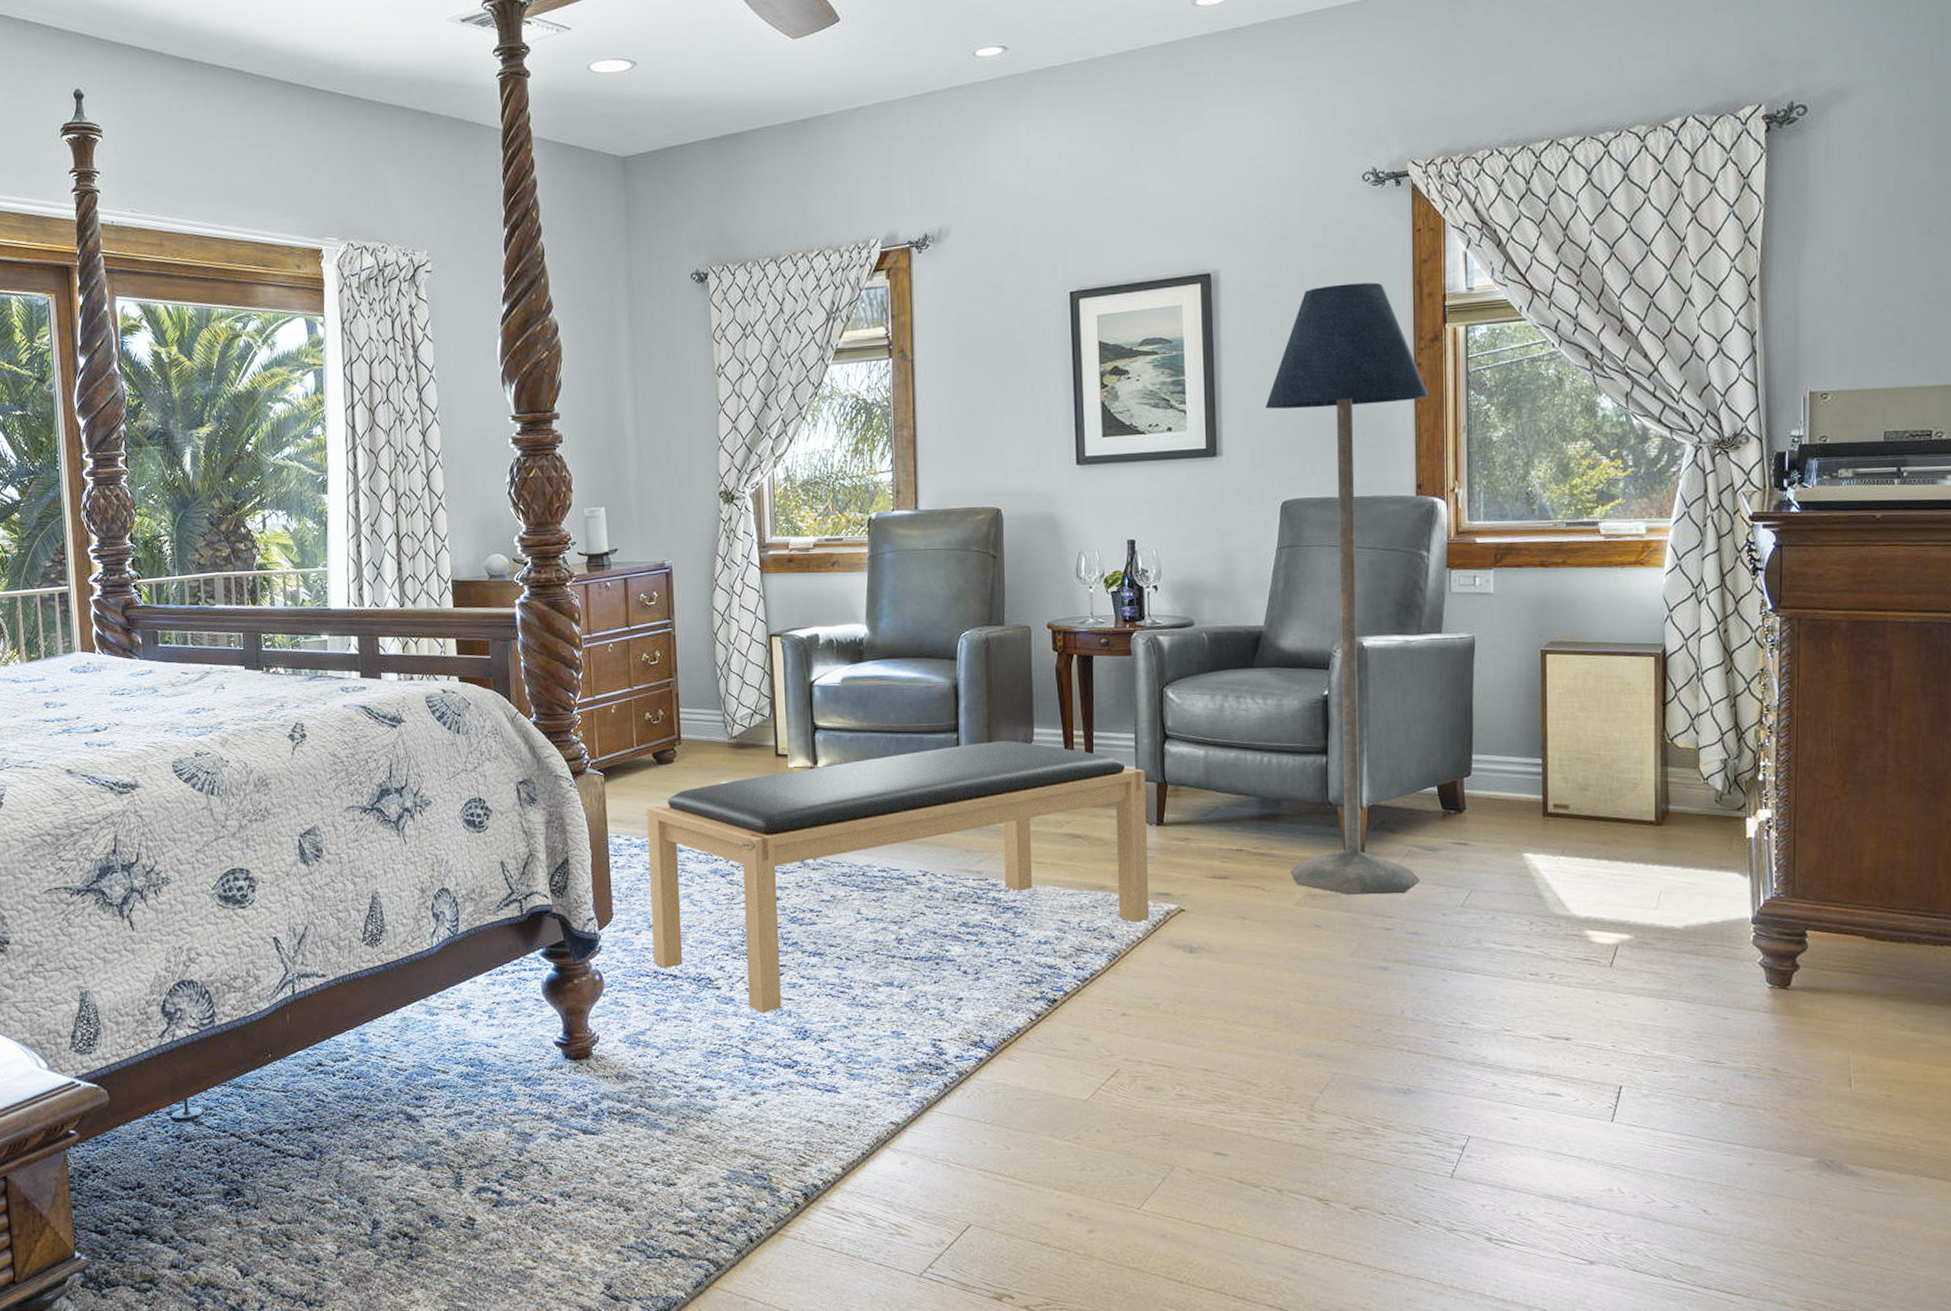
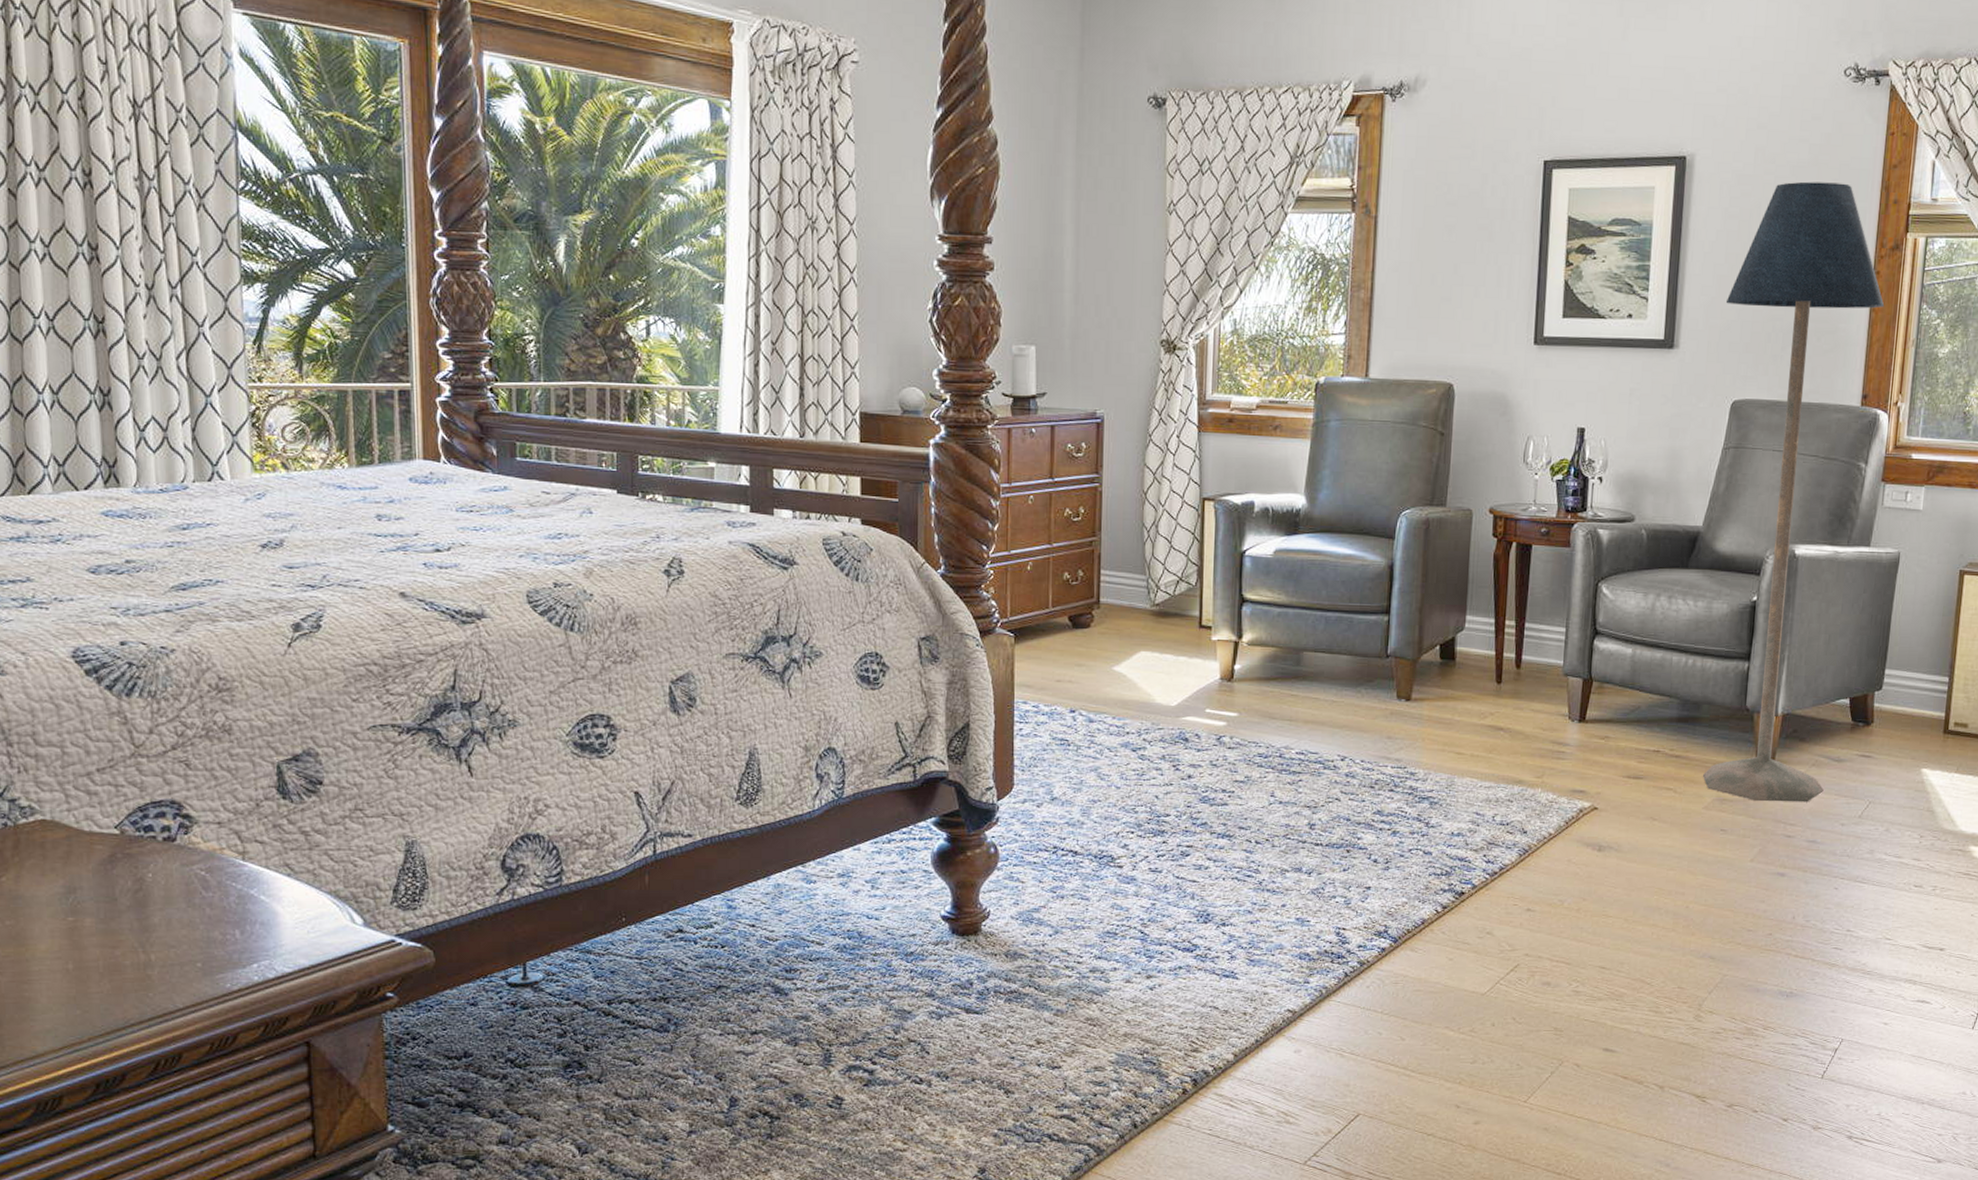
bench: present [646,740,1150,1013] -> none [1054,626,1573,894]

